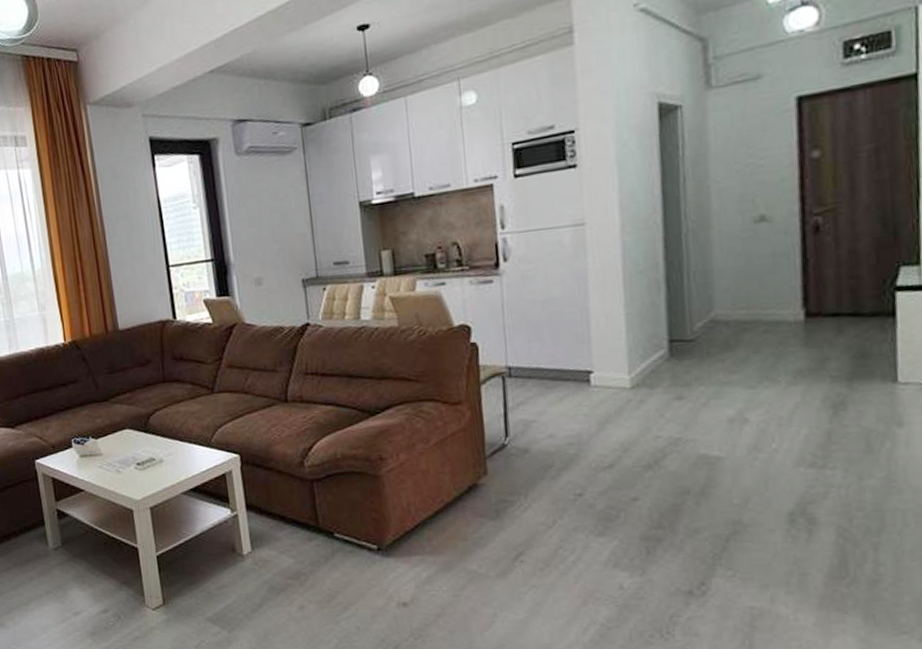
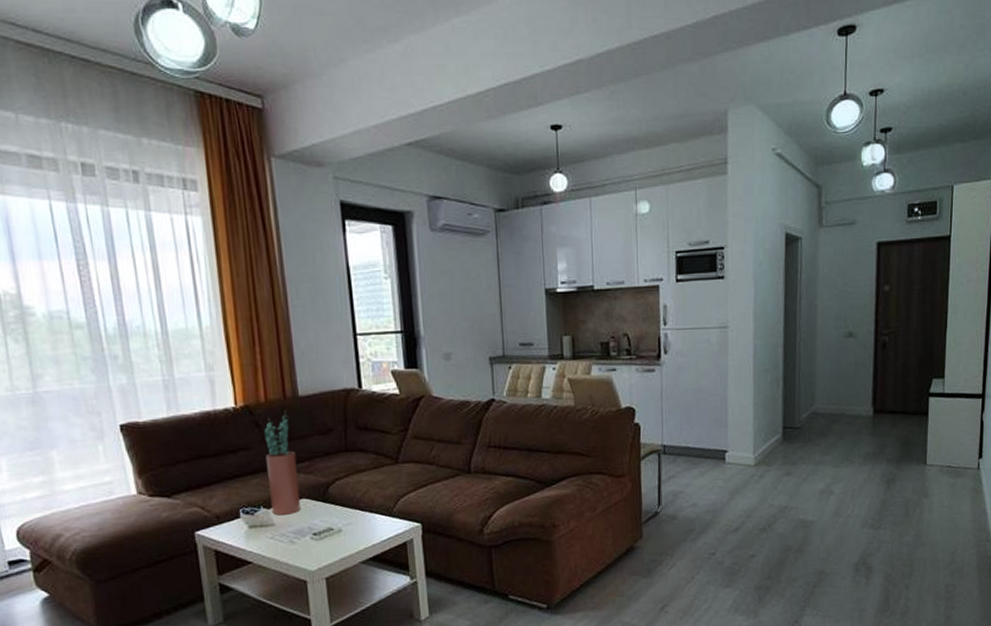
vase: none [90,344,125,446] -> present [264,410,301,516]

